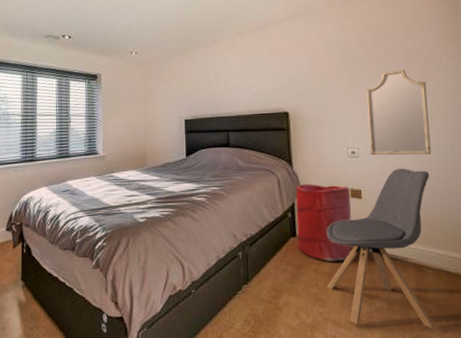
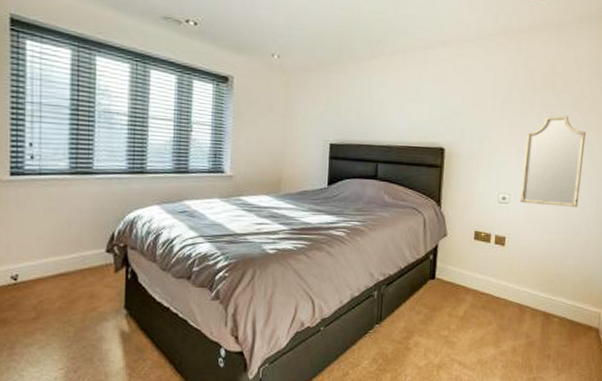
laundry hamper: present [295,184,352,261] -> none [436,226,495,306]
chair: present [326,168,436,330] -> none [457,218,573,372]

